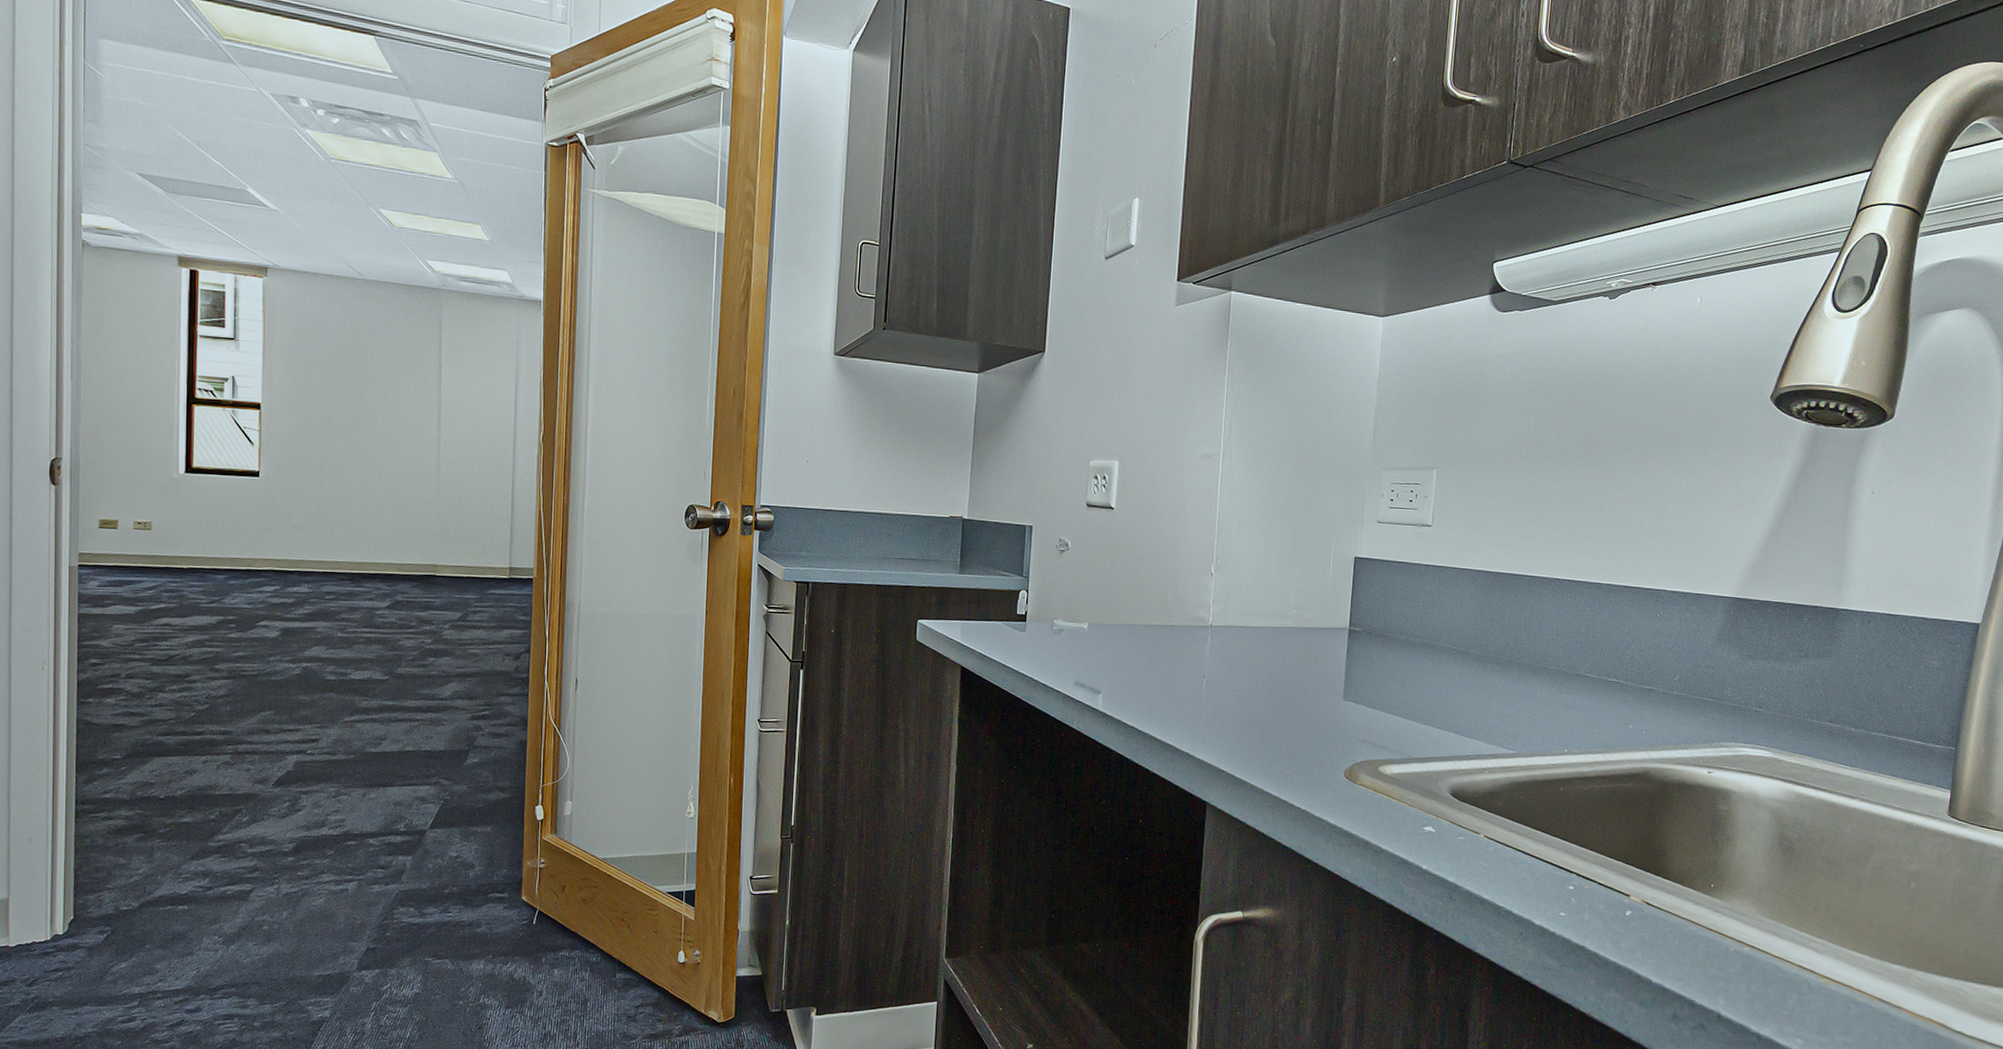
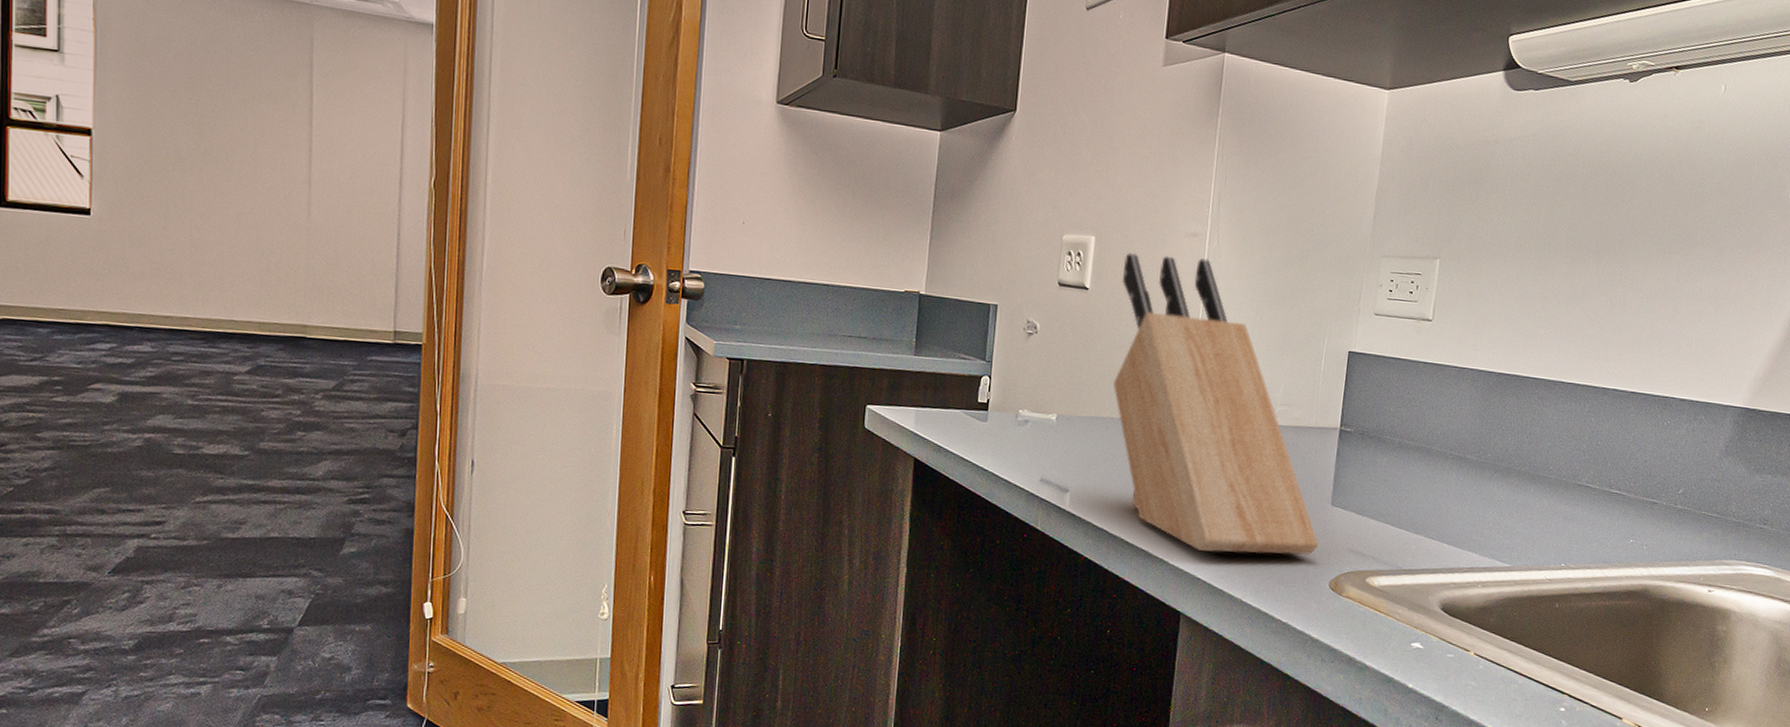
knife block: none [1138,475,1333,747] -> present [1112,253,1319,555]

